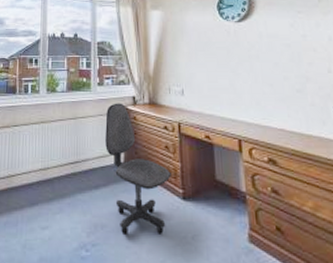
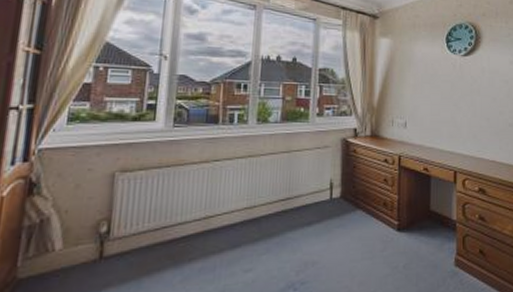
office chair: present [105,103,171,234] -> none [321,135,388,270]

